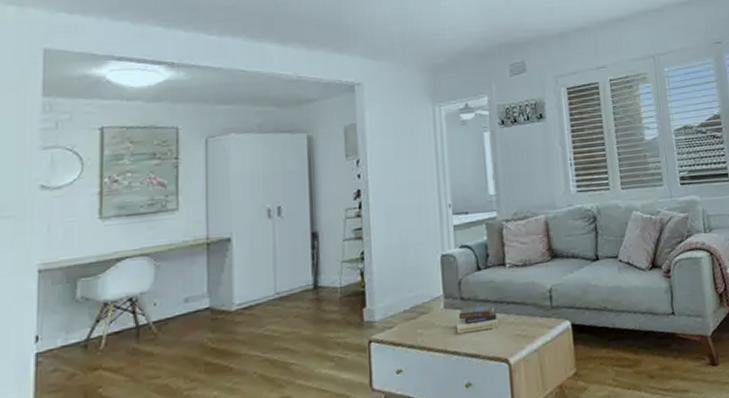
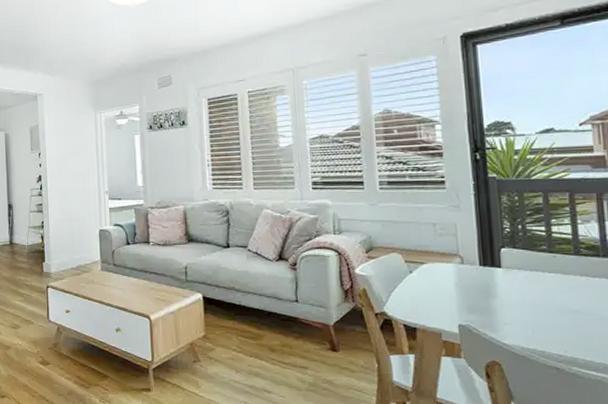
books: present [455,304,499,335] -> none [109,271,143,291]

